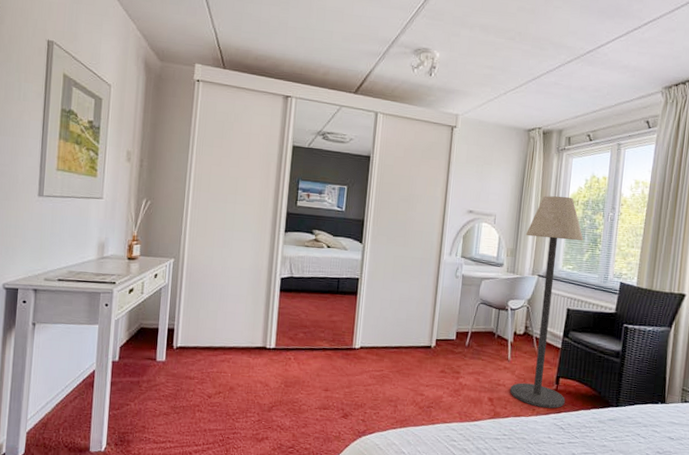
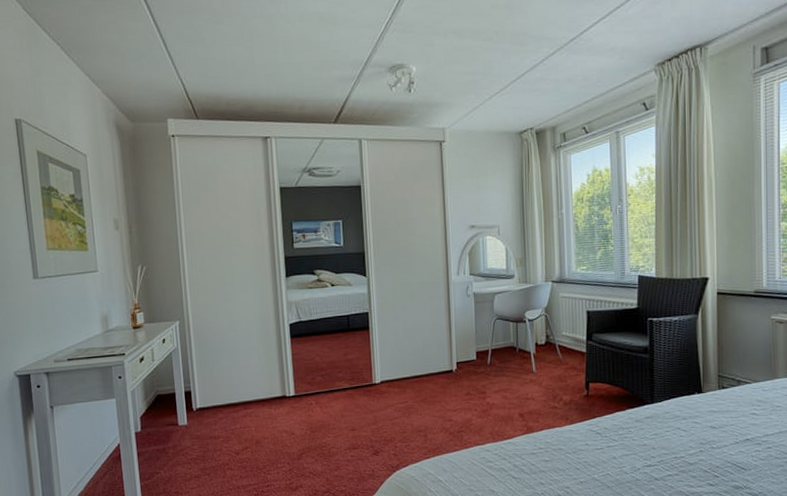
floor lamp: present [510,195,584,409] -> none [532,195,598,416]

